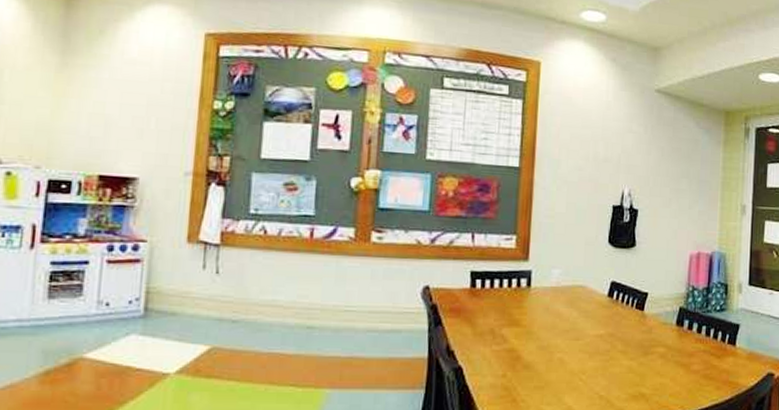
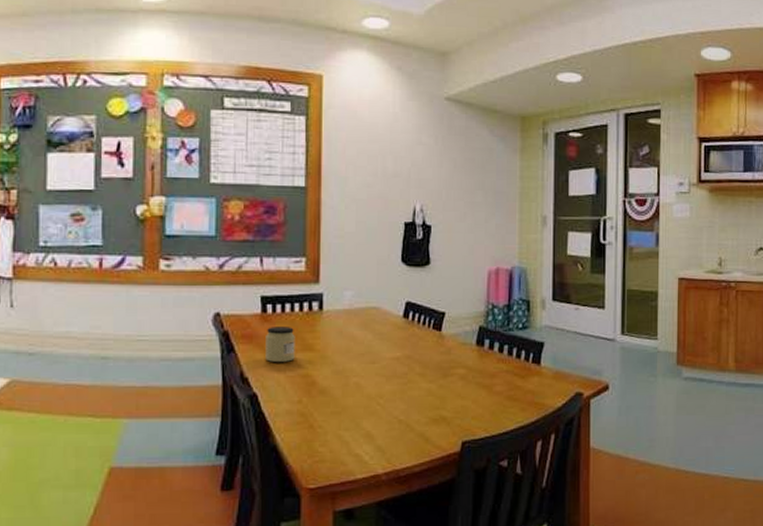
jar: none [472,301,503,336] -> present [265,327,295,362]

